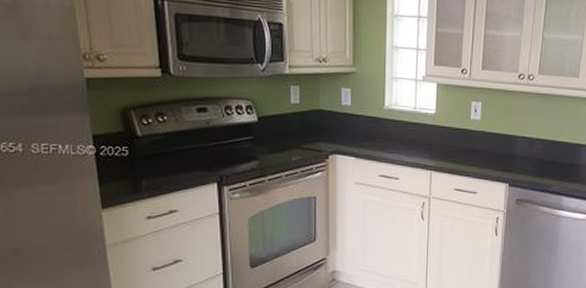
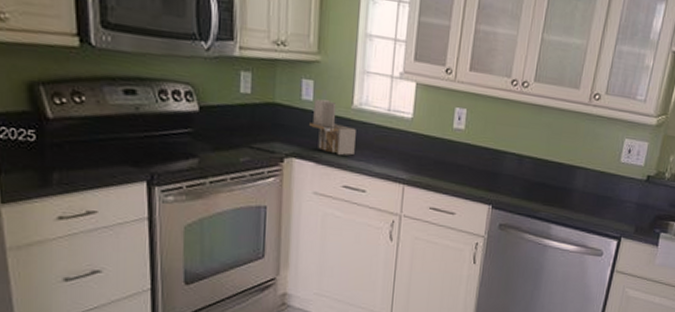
utensil holder: none [349,103,388,149] -> present [309,99,356,156]

